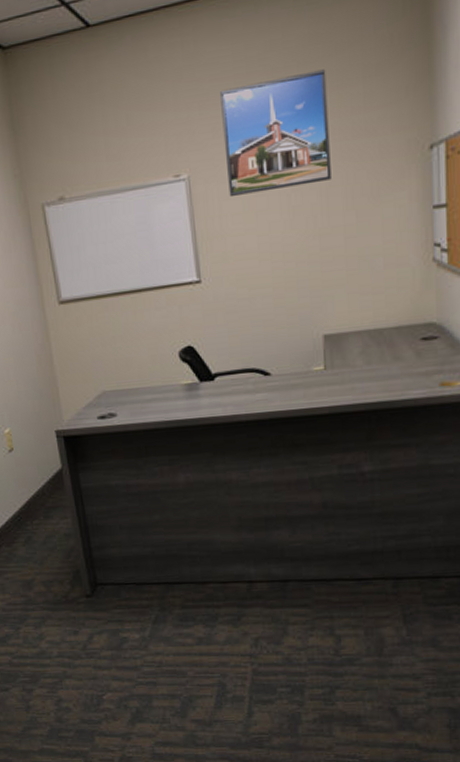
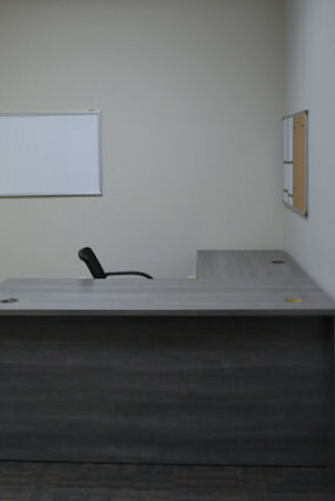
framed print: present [220,69,331,198] -> none [131,51,210,133]

